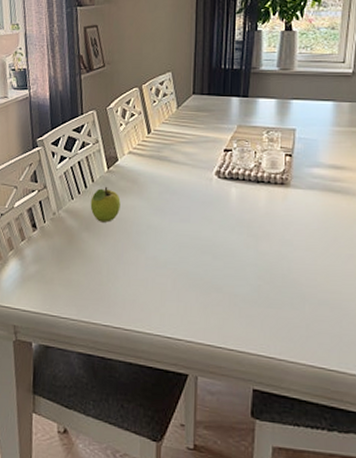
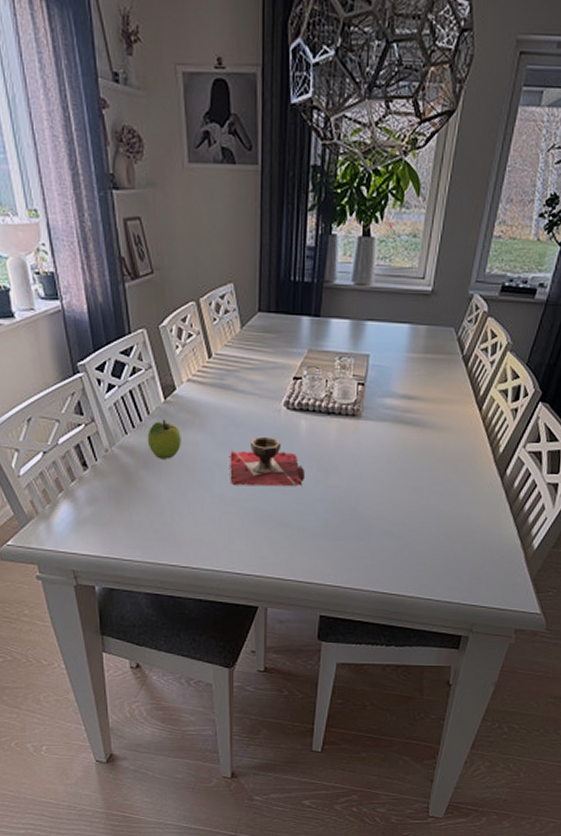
decorative bowl: none [163,203,235,251] -> present [230,436,304,487]

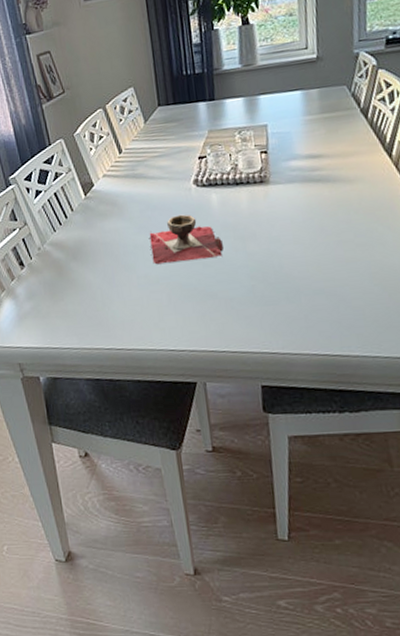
fruit: present [147,419,181,459] -> none [73,213,104,250]

